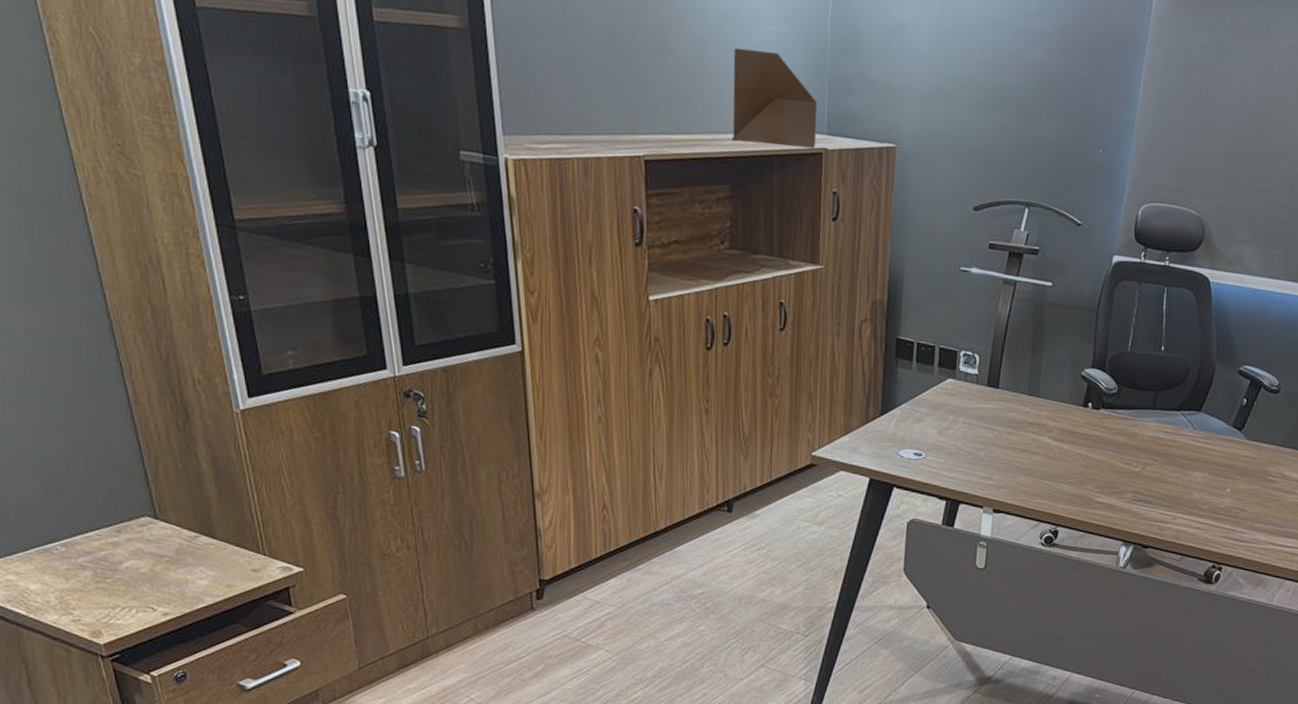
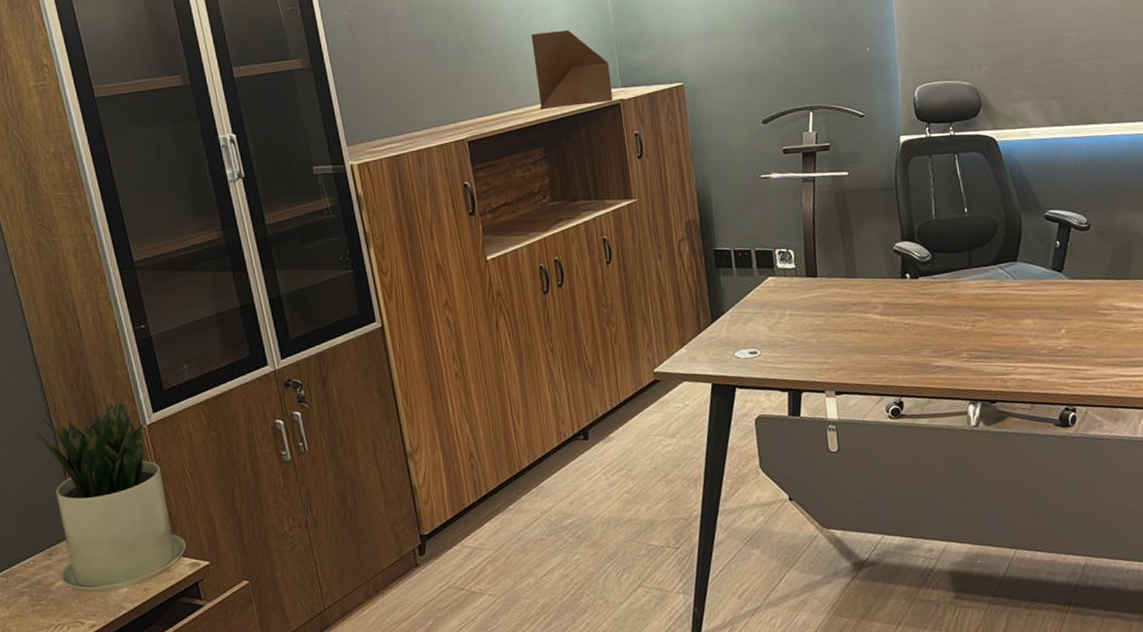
planter: none [107,373,278,582] -> present [37,398,187,593]

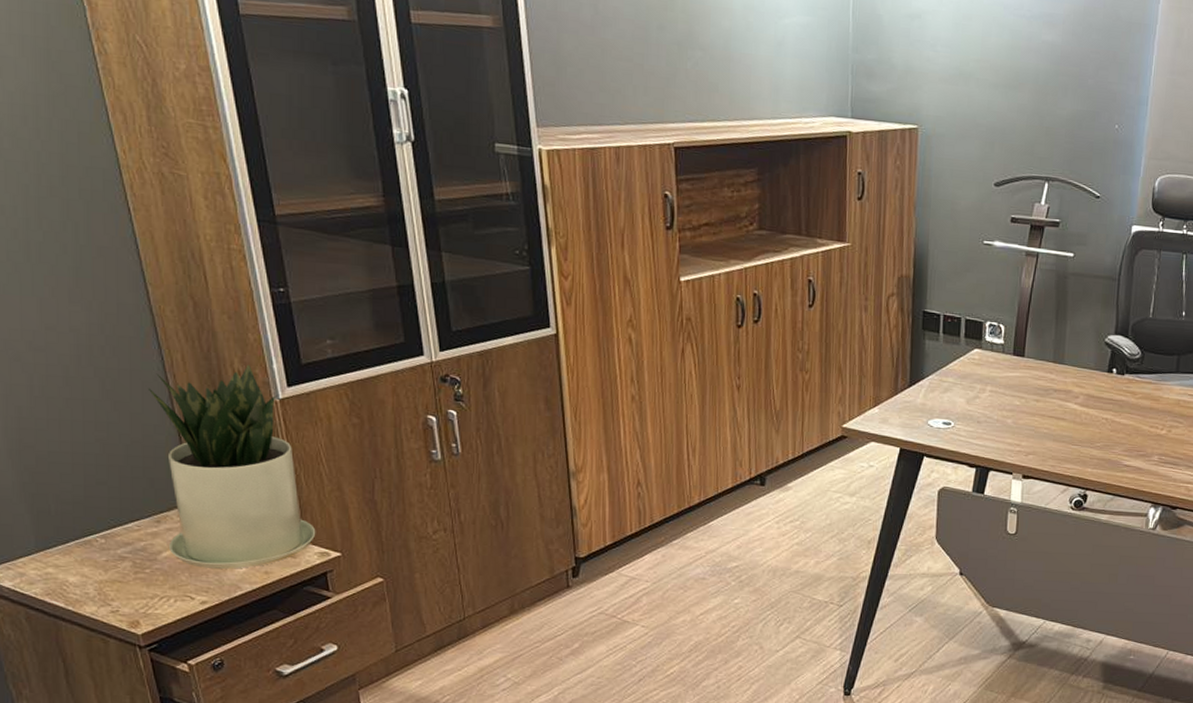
file organizer: present [531,29,614,109] -> none [758,38,841,132]

